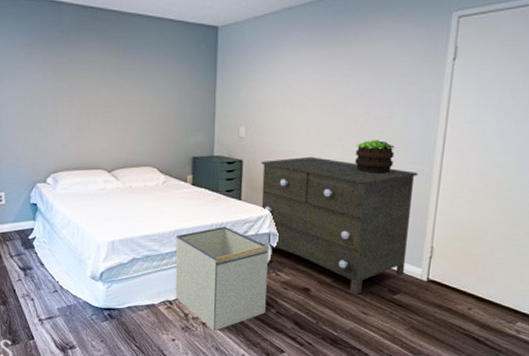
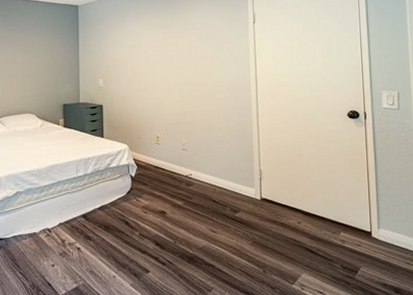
storage bin: present [175,226,269,331] -> none [52,160,131,254]
dresser: present [260,156,418,295] -> none [117,100,241,215]
potted plant: present [355,140,395,174] -> none [190,85,220,111]

